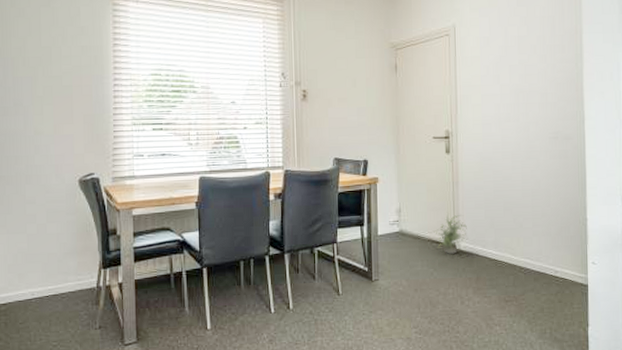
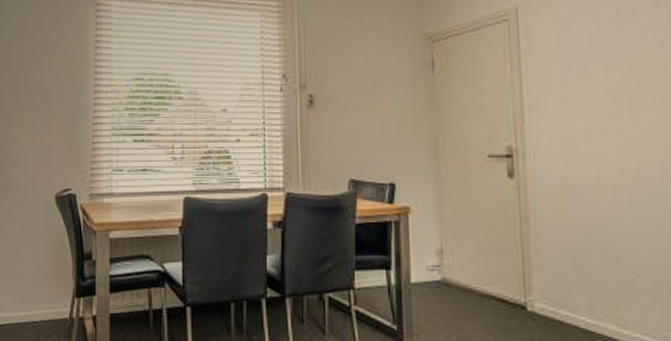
potted plant: present [434,213,468,254] -> none [492,260,547,318]

